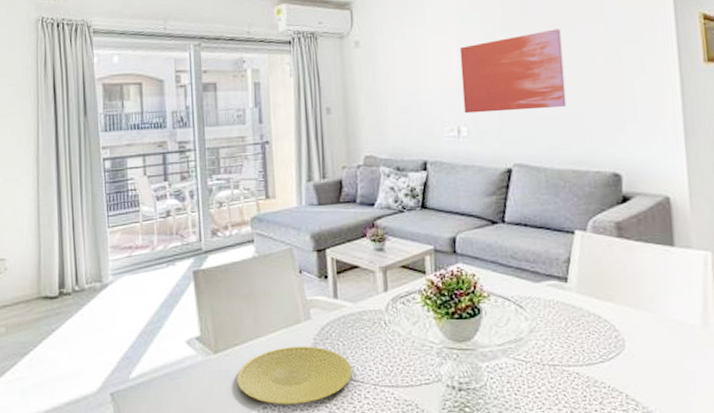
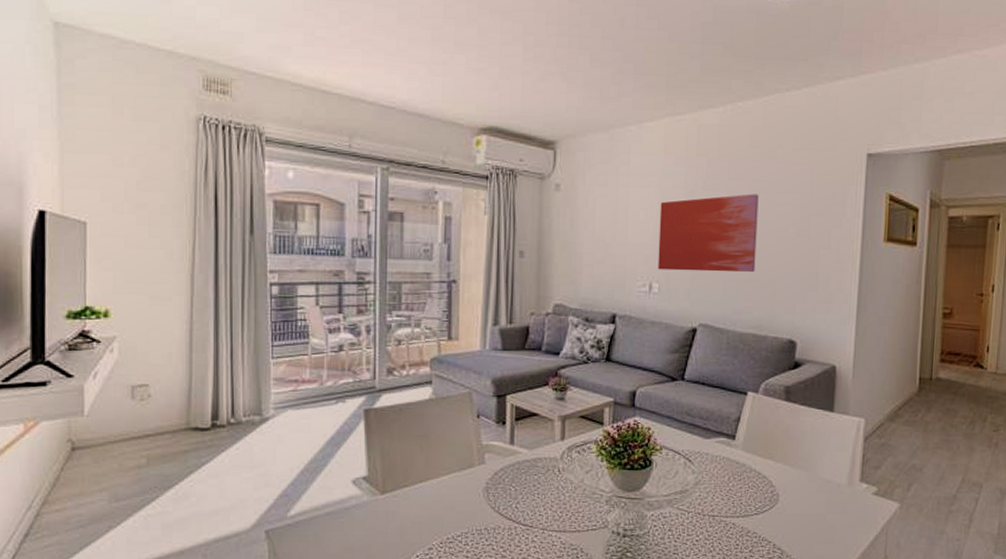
plate: present [237,346,352,405] -> none [404,489,522,547]

